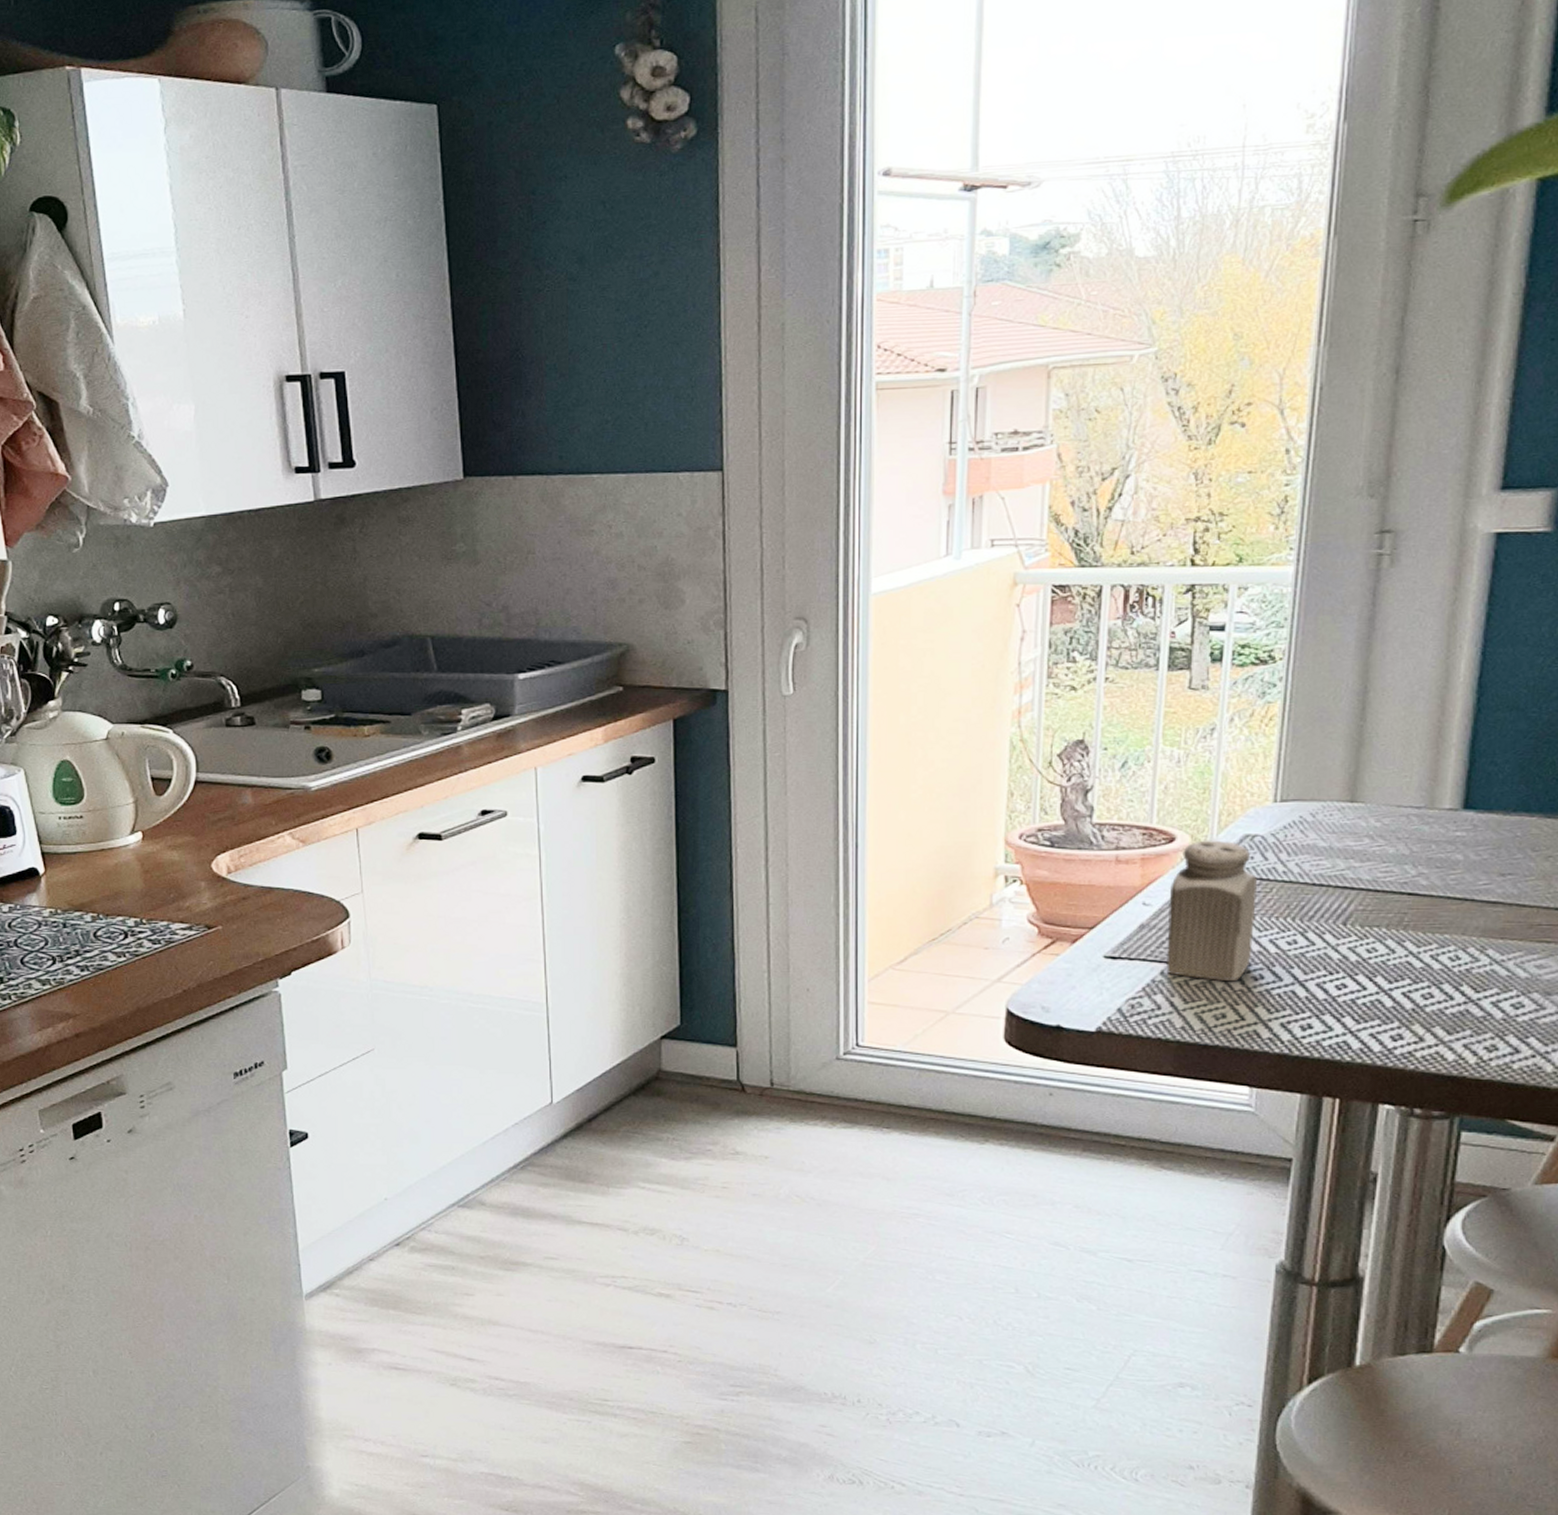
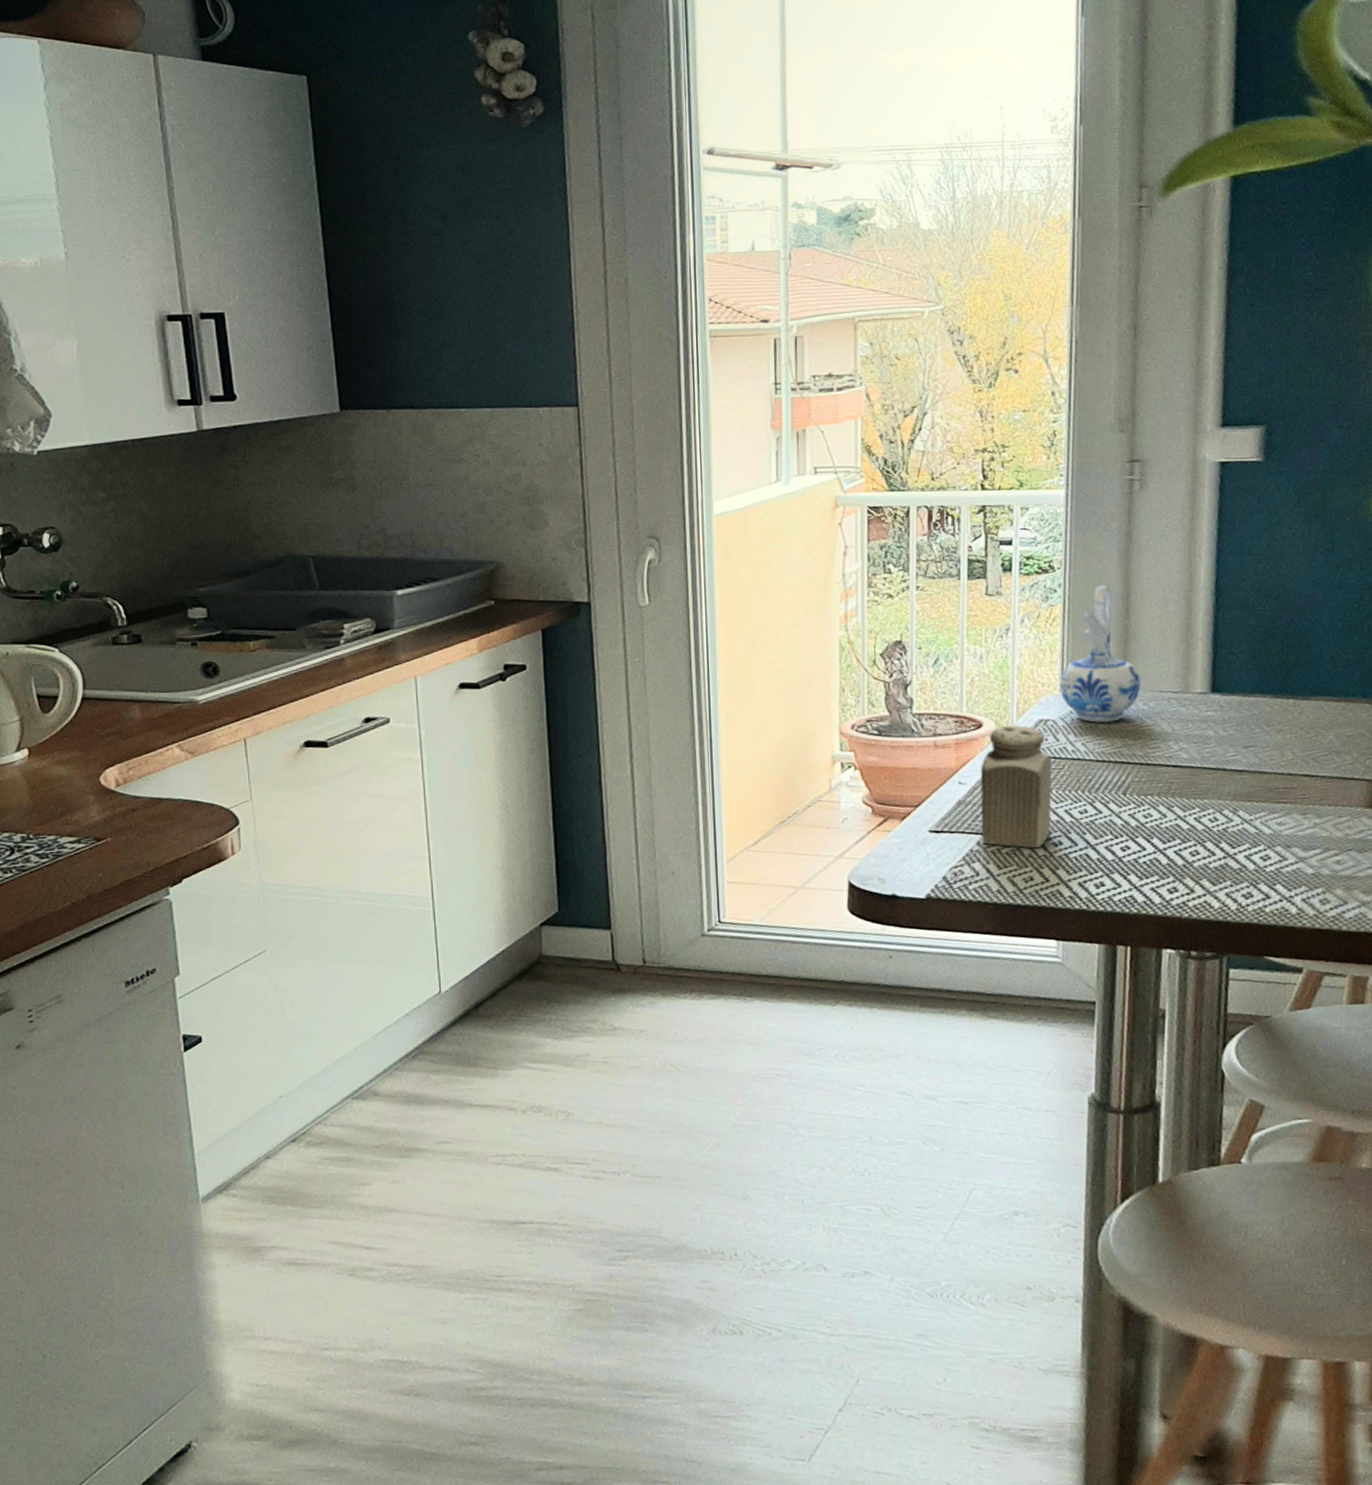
ceramic pitcher: none [1273,679,1374,841] -> present [1060,585,1141,723]

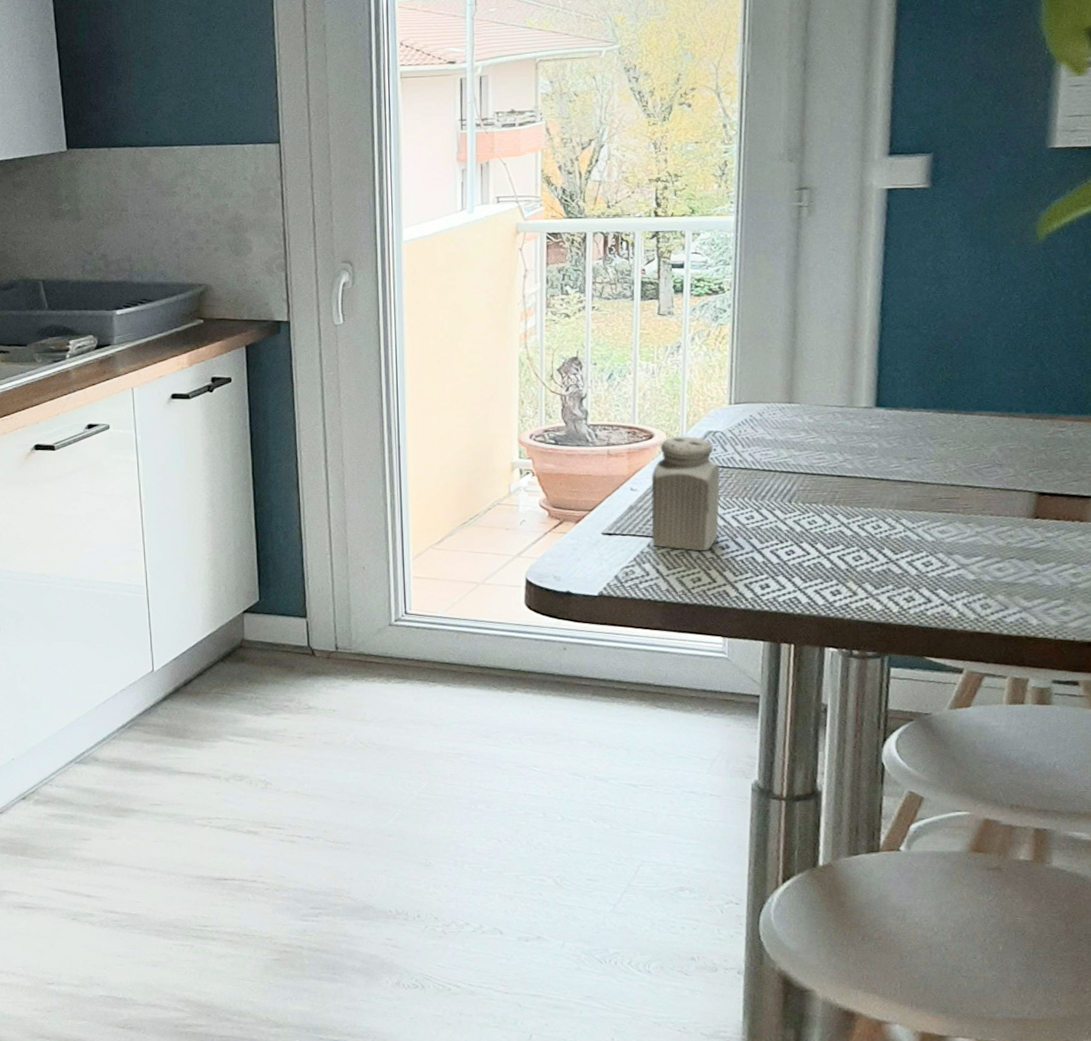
ceramic pitcher: present [1060,585,1141,723] -> none [728,305,807,435]

